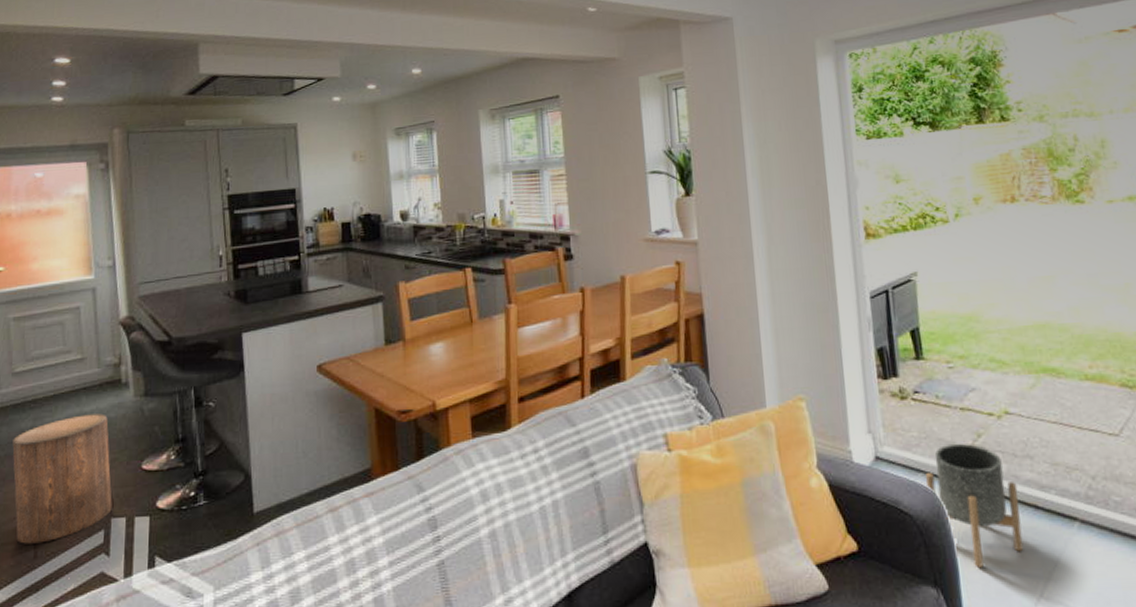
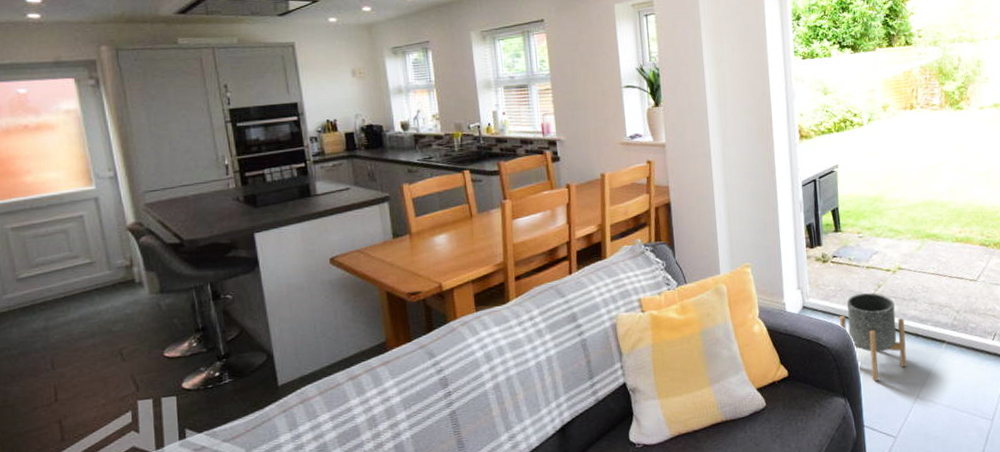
stool: present [12,414,112,544] -> none [25,311,138,430]

